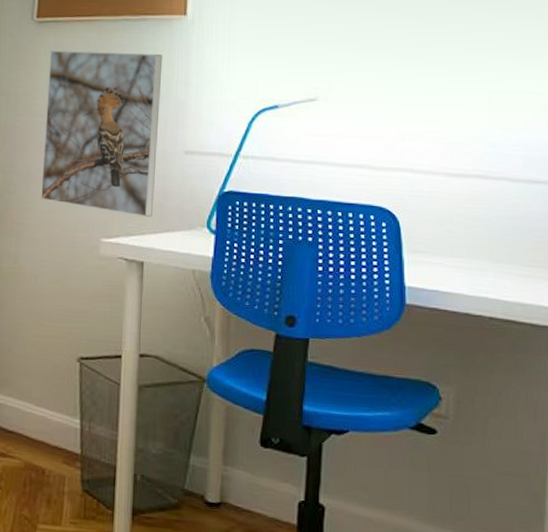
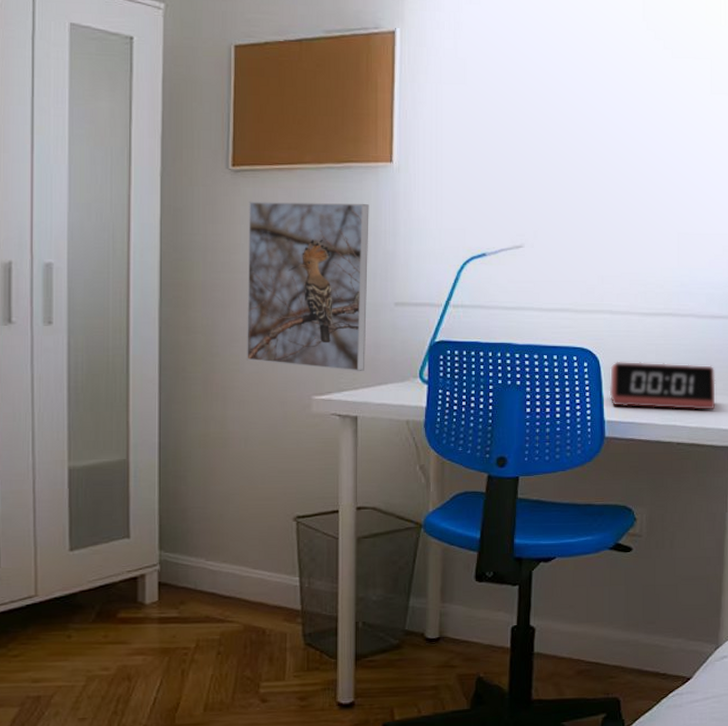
alarm clock: none [410,224,535,284] -> present [609,362,716,410]

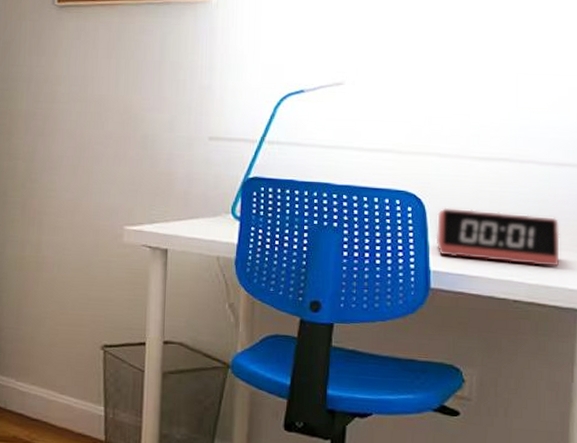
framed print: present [246,202,369,372] -> none [62,36,187,205]

